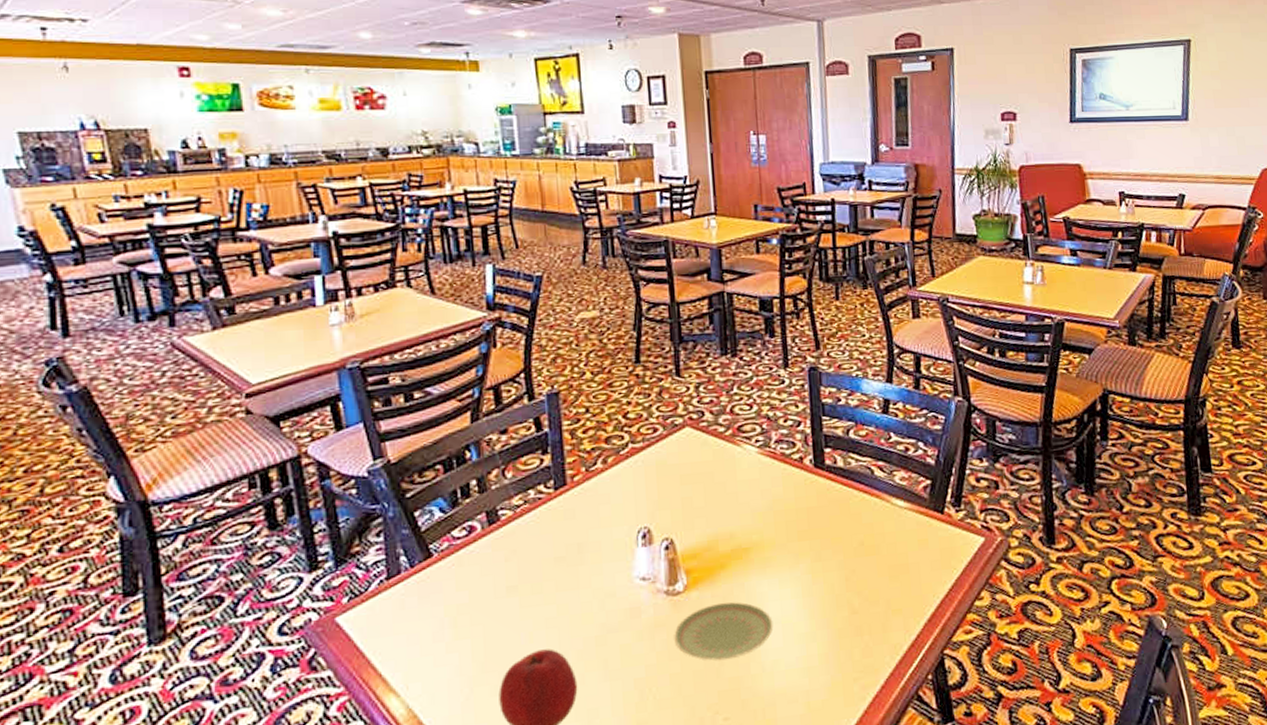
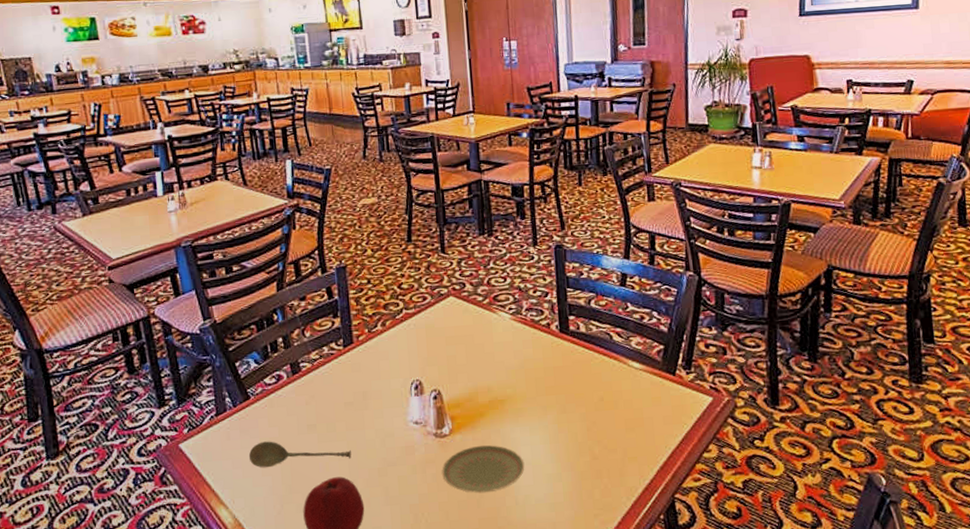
soupspoon: none [429,608,562,643] -> present [248,441,351,468]

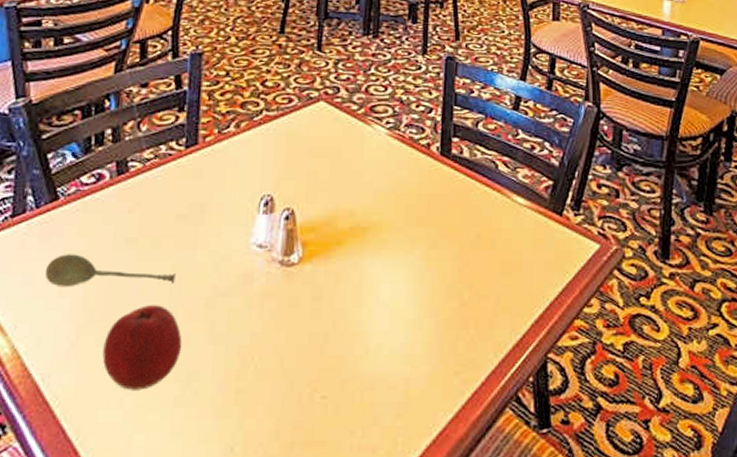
plate: present [442,445,525,494] -> none [282,279,382,338]

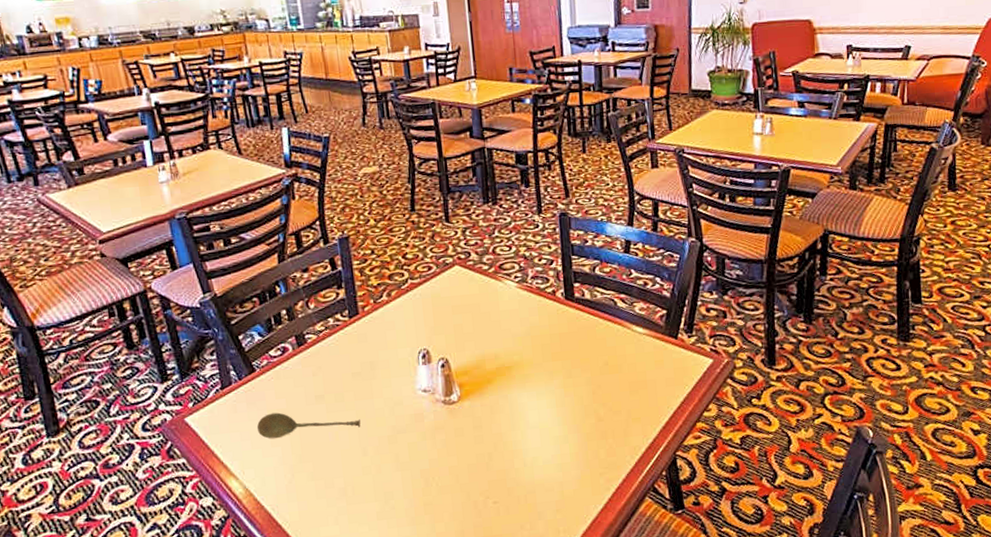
apple: present [102,305,182,390] -> none [314,445,376,511]

